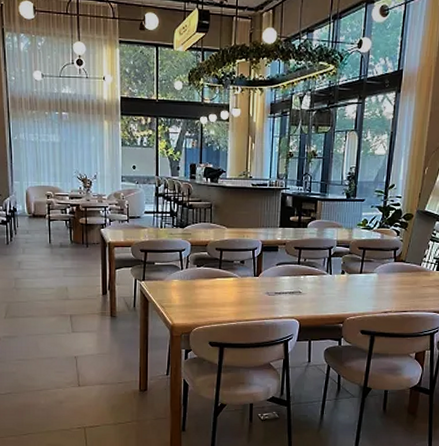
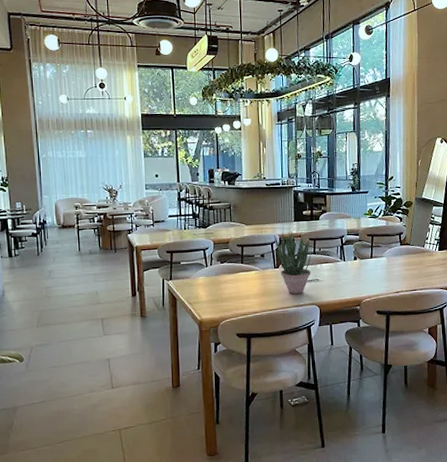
potted plant: none [256,238,296,306] -> present [274,232,312,295]

